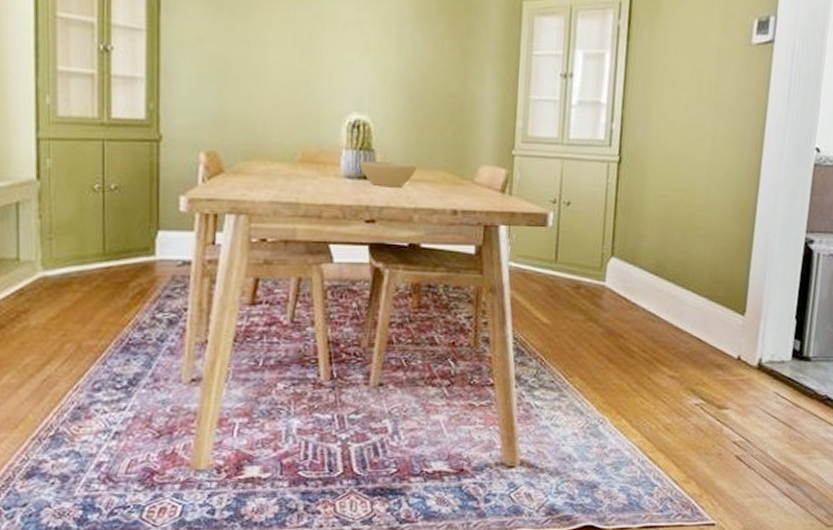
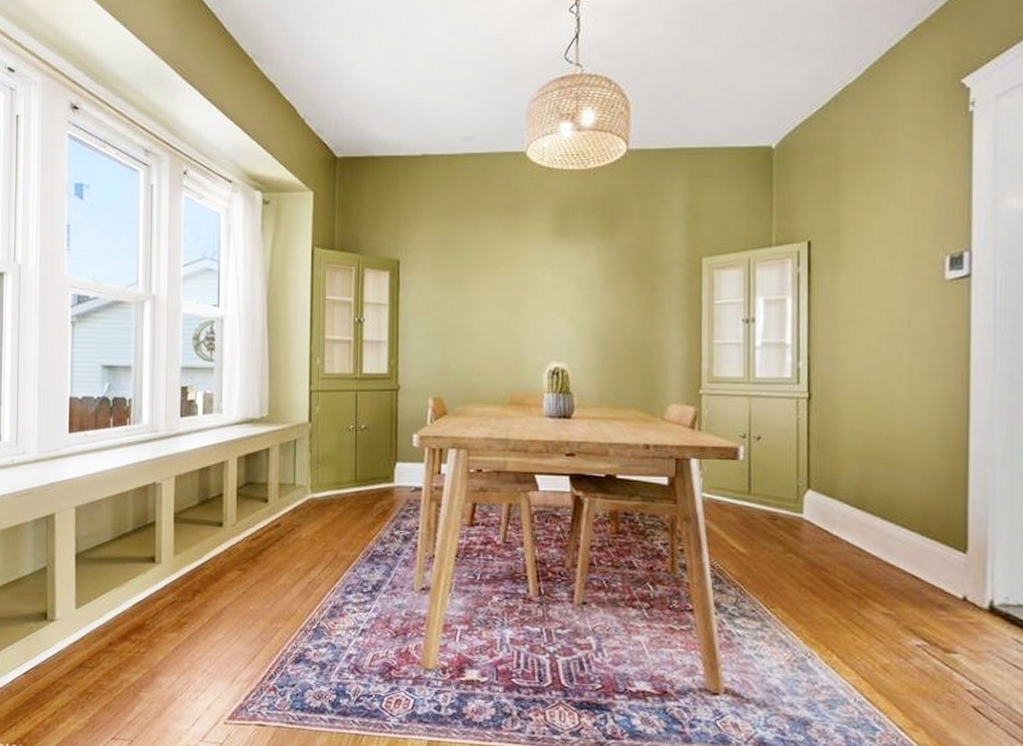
soup bowl: present [360,160,418,187] -> none [560,402,611,424]

